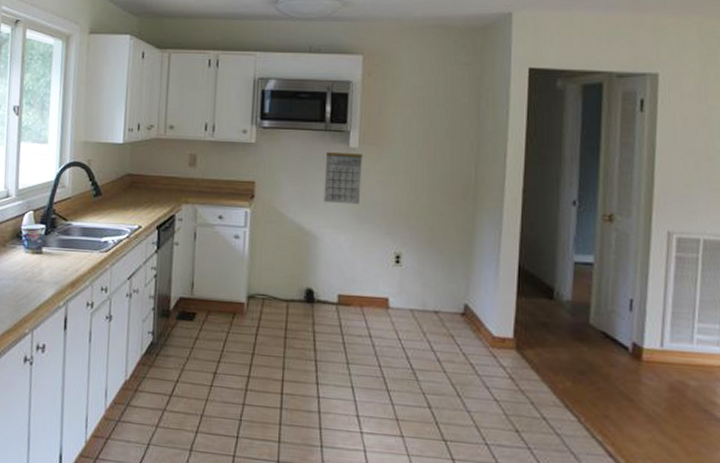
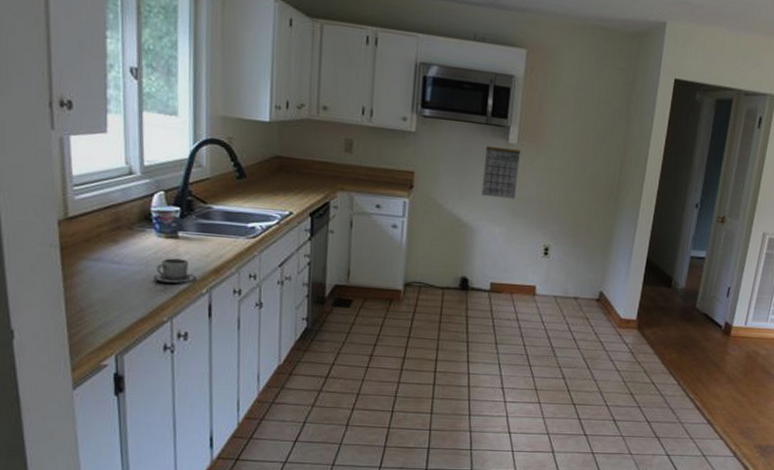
cup: none [18,272,56,297] -> present [152,258,197,284]

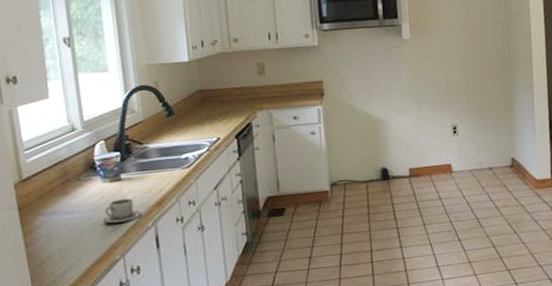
calendar: present [481,145,521,200] -> none [382,43,417,91]

